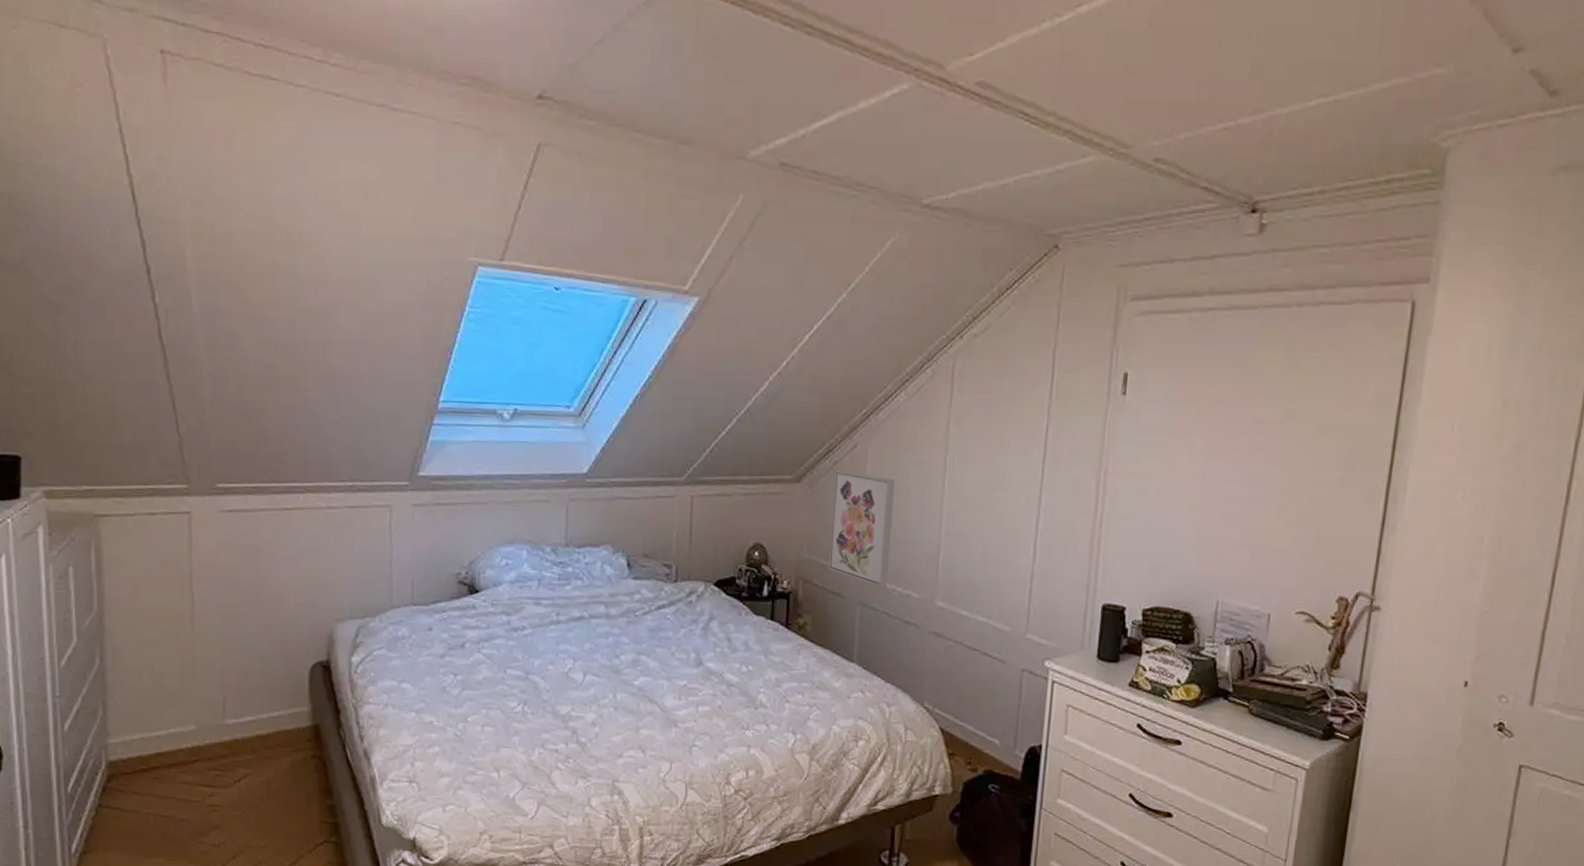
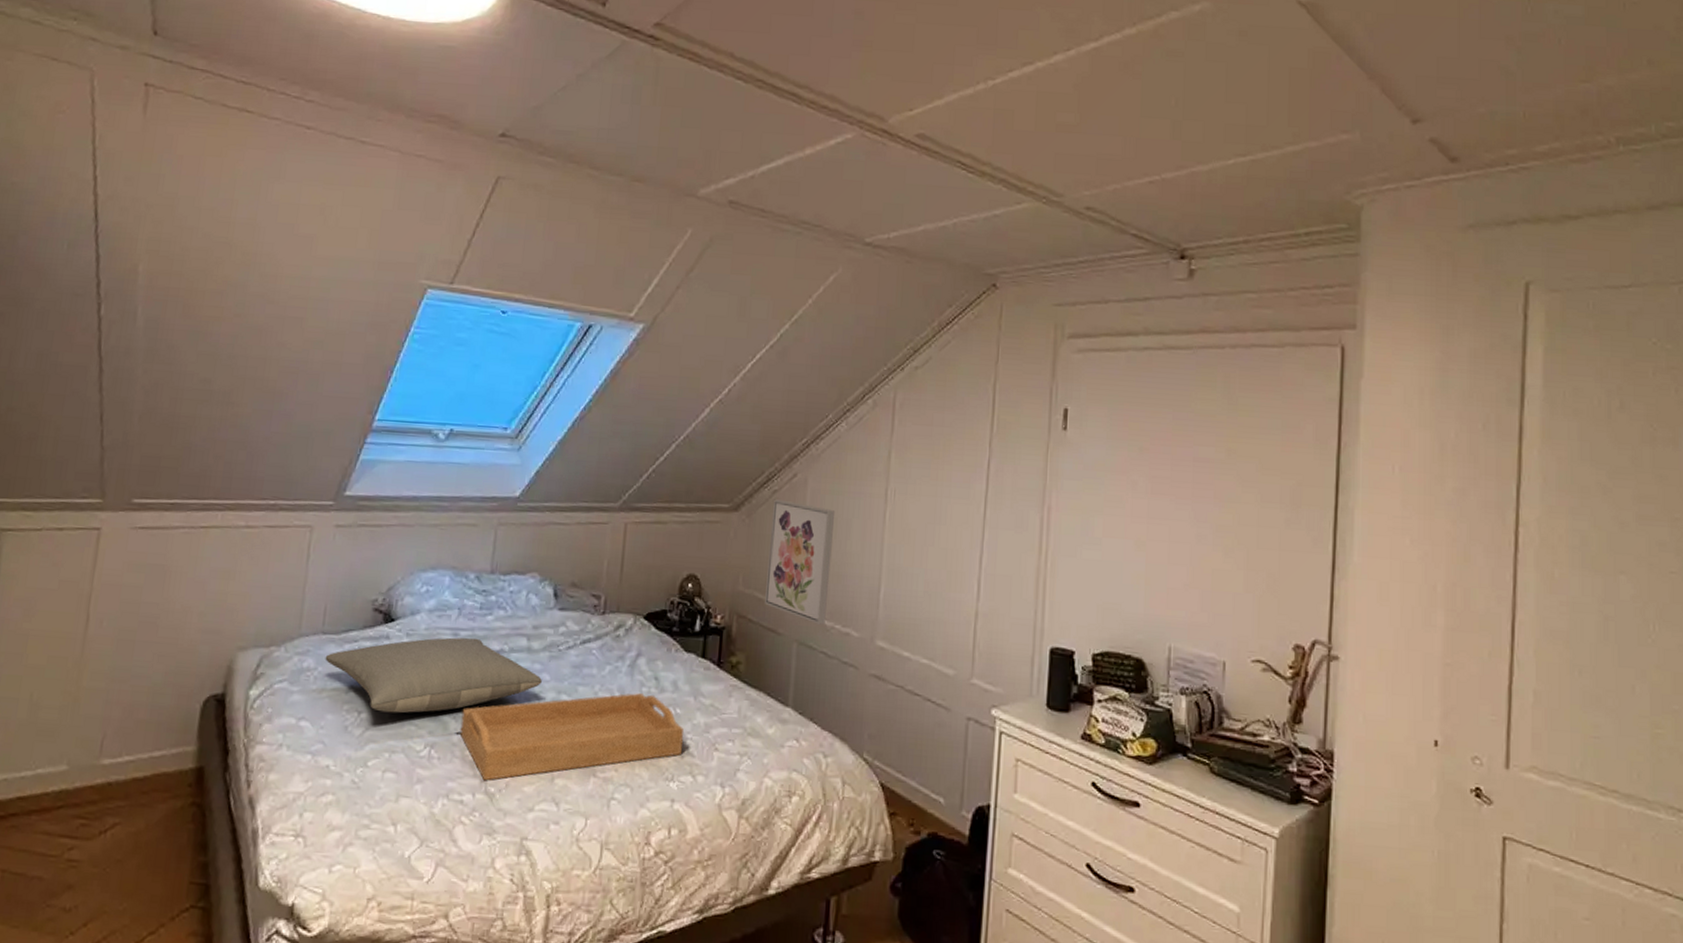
pillow: none [418,606,622,675] -> present [325,637,542,713]
serving tray: none [549,652,757,732] -> present [459,692,685,781]

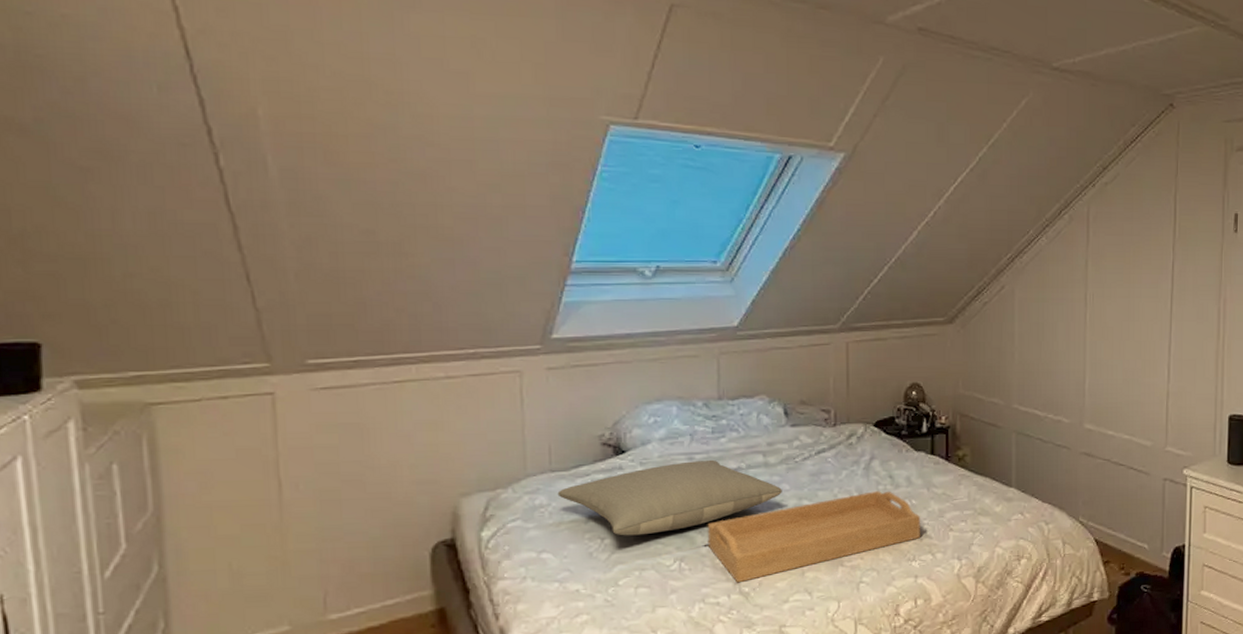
wall art: present [765,499,836,625] -> none [984,310,1042,416]

